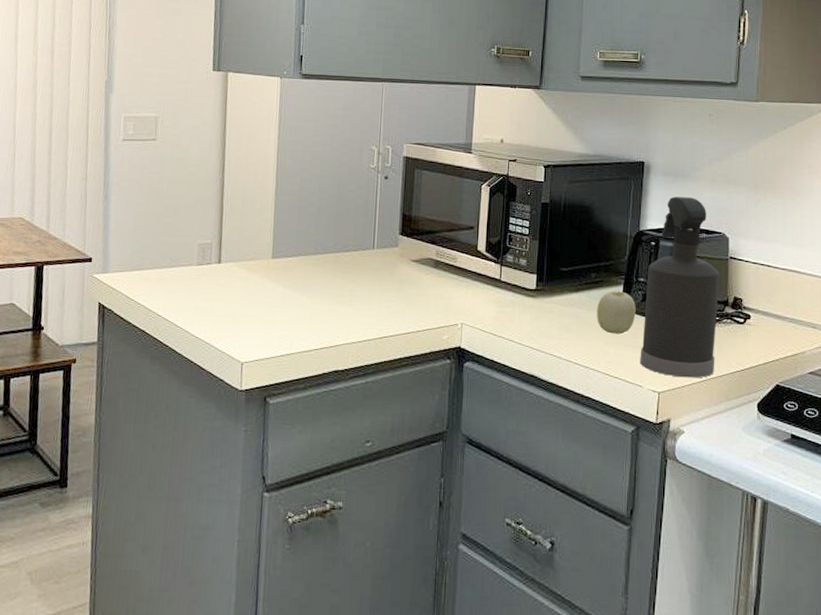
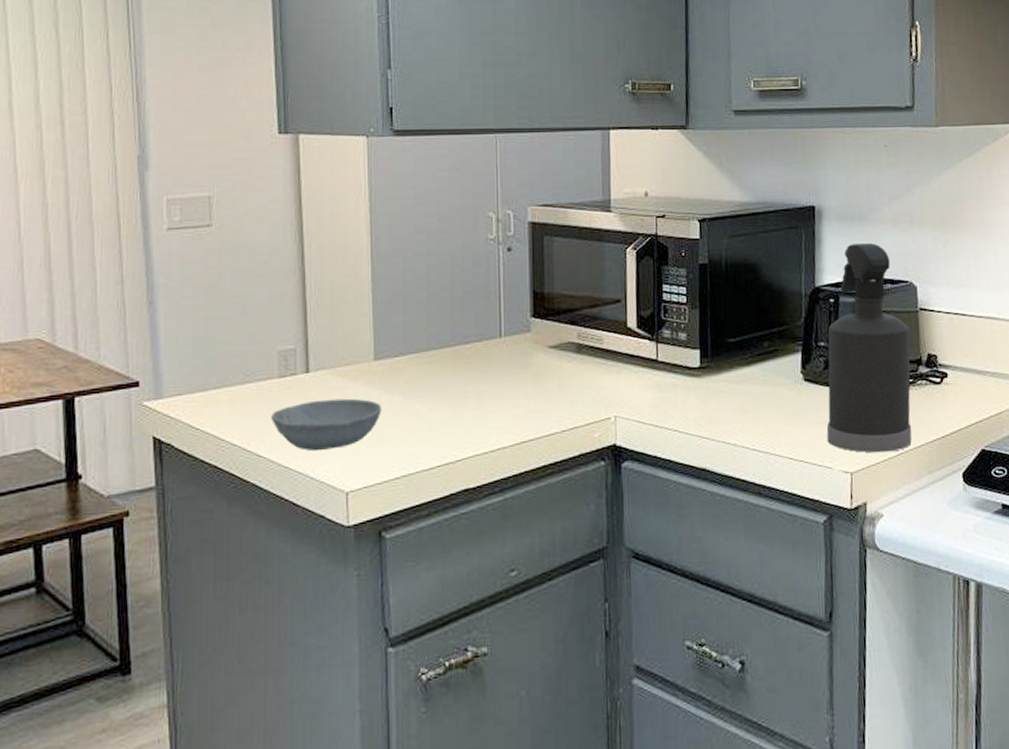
bowl: none [189,286,275,327] -> present [271,398,382,451]
fruit: present [597,291,636,335] -> none [773,360,818,411]

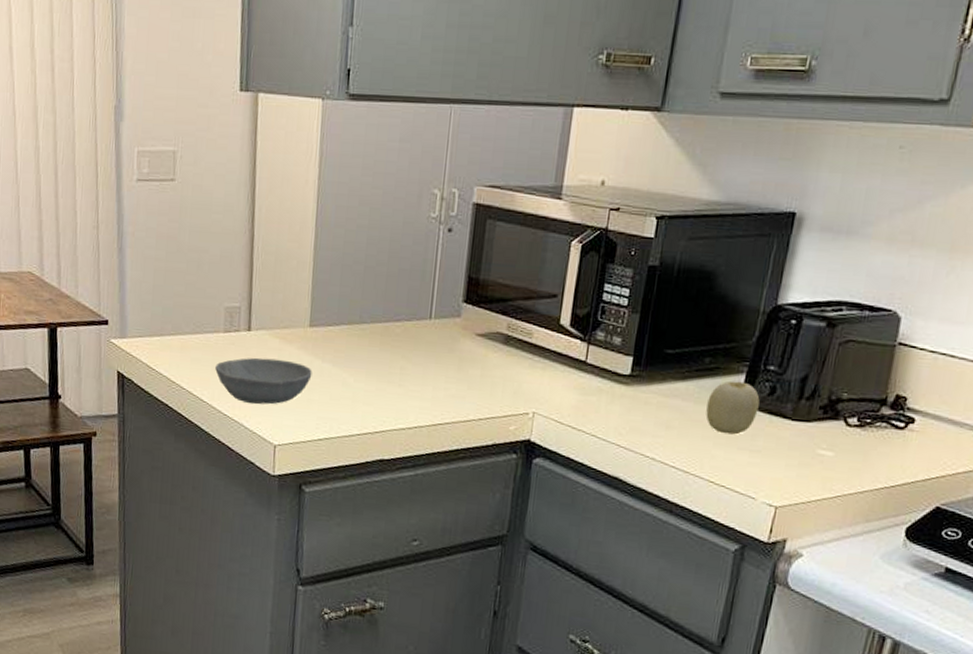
fruit: none [773,360,818,411] -> present [706,381,760,435]
spray bottle: present [826,243,912,453] -> none [756,260,881,493]

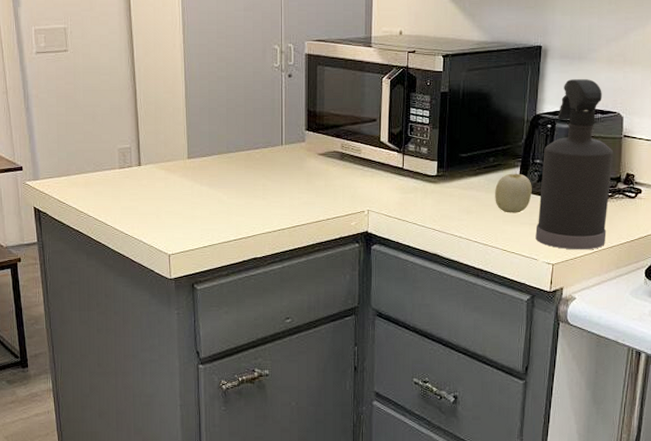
bowl: present [215,357,312,405] -> none [115,186,194,224]
spray bottle: none [756,260,881,493] -> present [535,79,614,250]

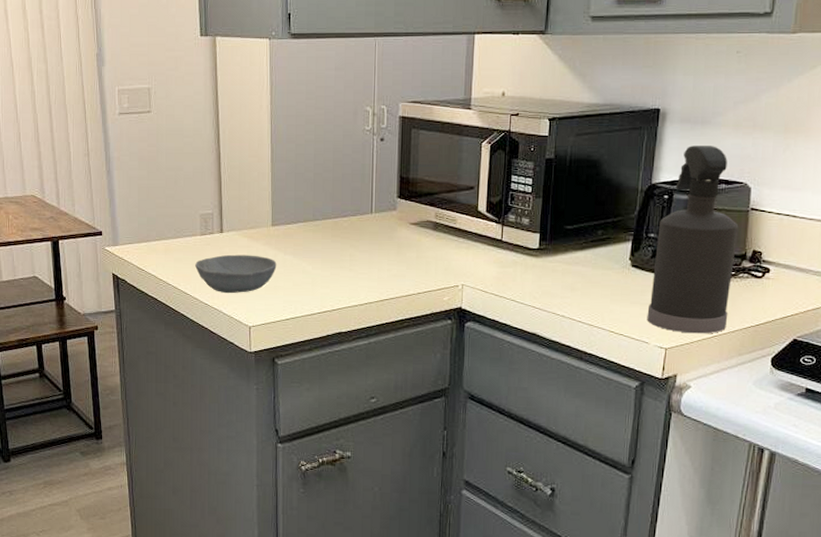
bowl: none [115,186,194,224] -> present [195,254,277,294]
fruit: present [495,173,532,213] -> none [602,248,645,292]

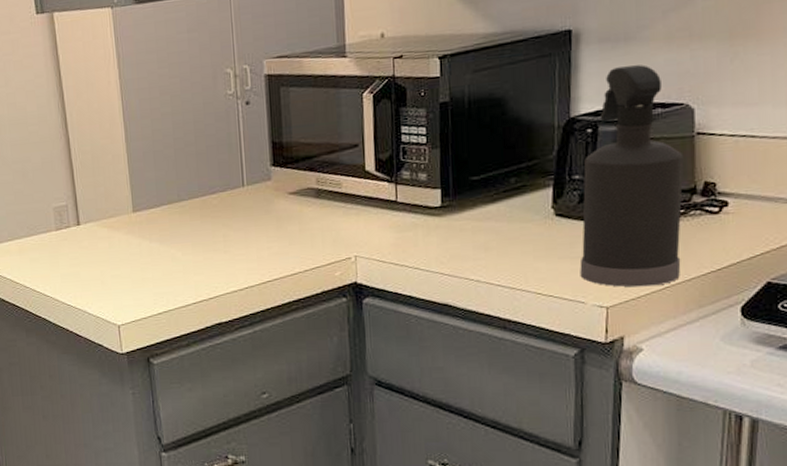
bowl: present [195,254,277,294] -> none [53,246,143,292]

